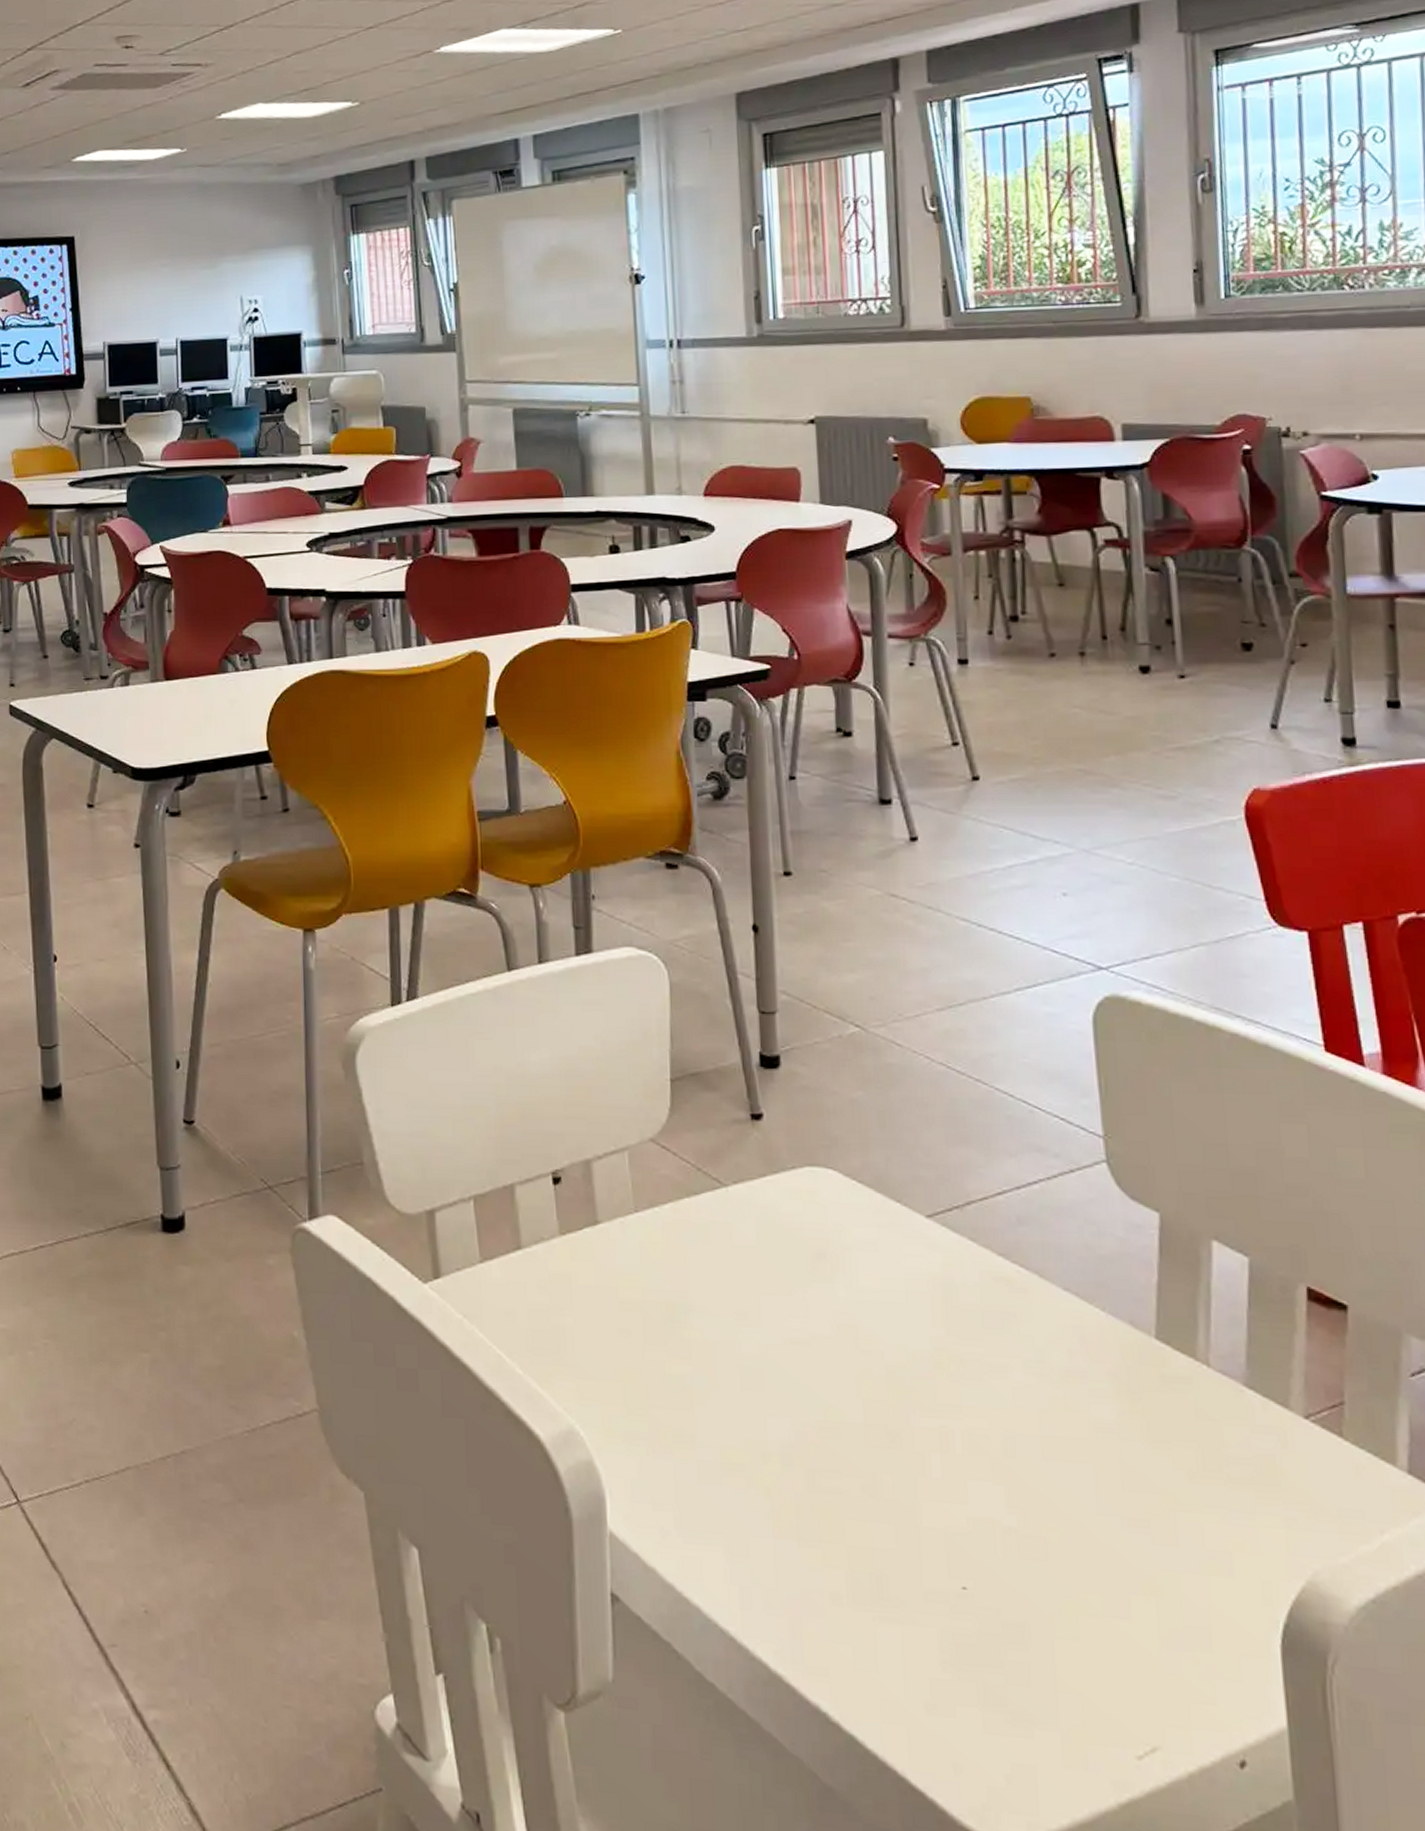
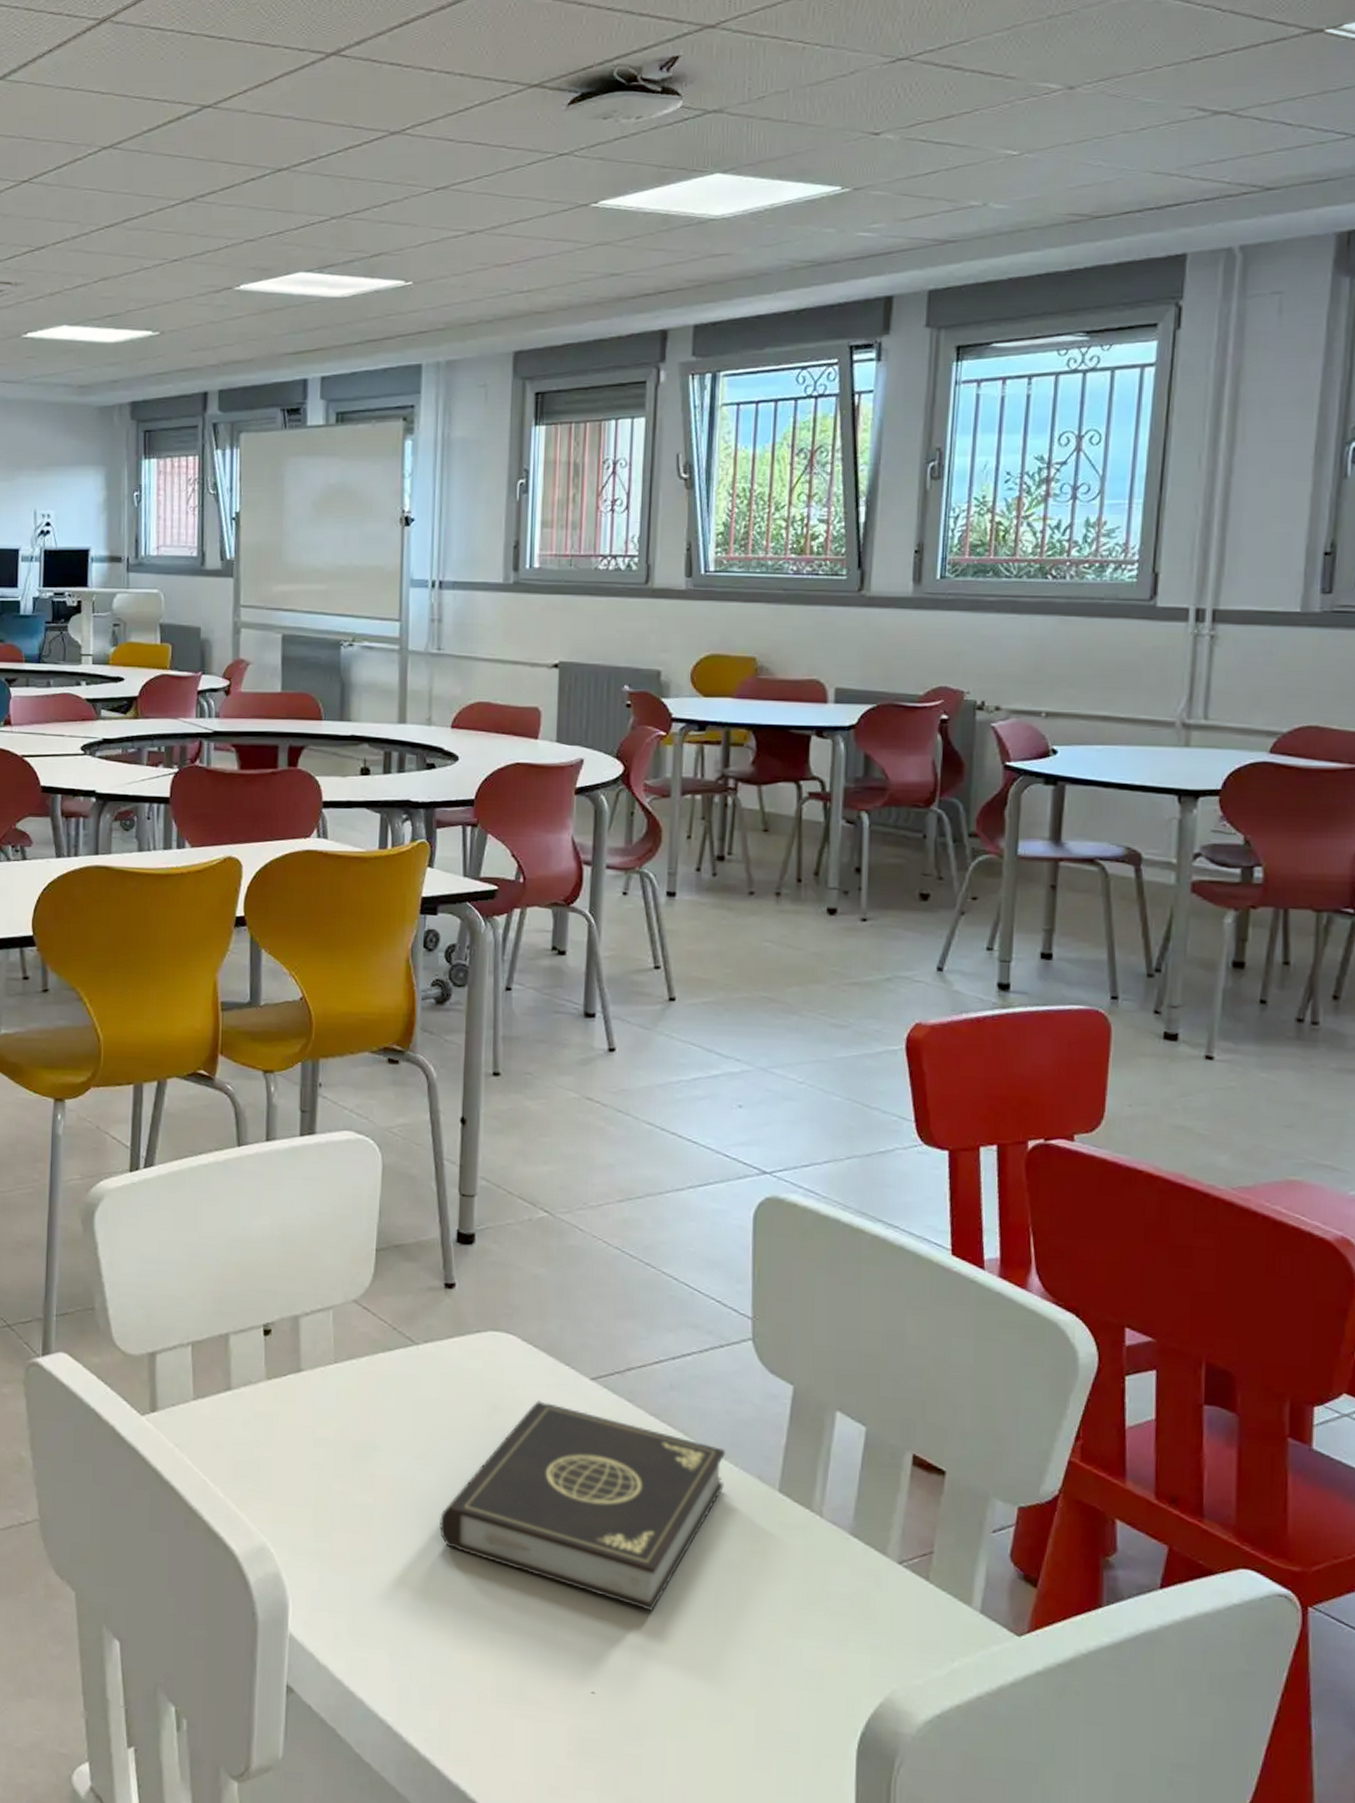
book: none [769,1244,1092,1487] -> present [439,1400,725,1611]

